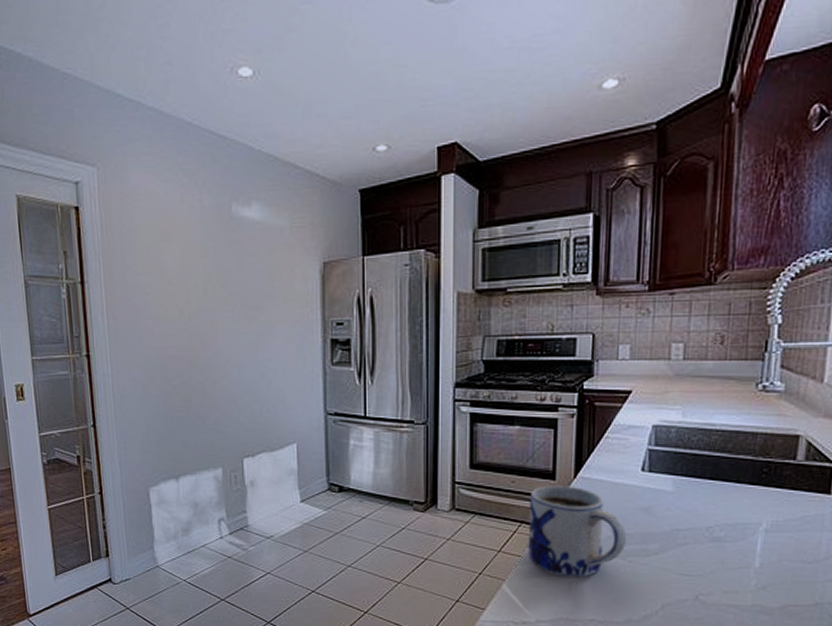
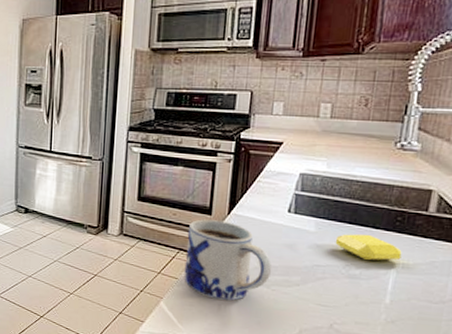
soap bar: none [696,490,770,521] -> present [335,234,402,261]

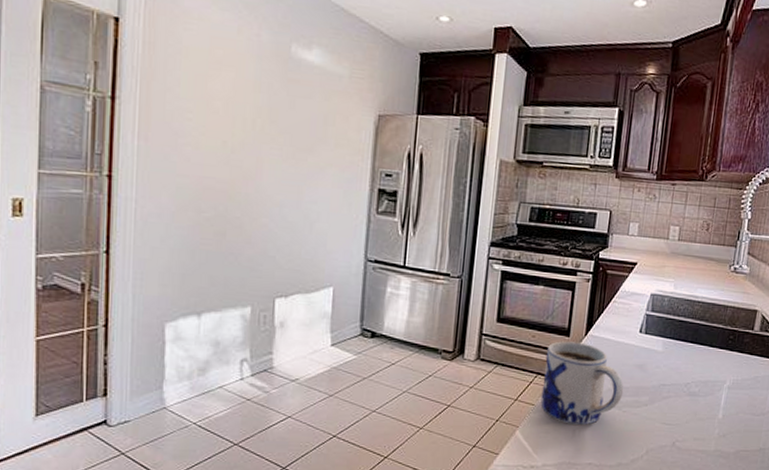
soap bar: present [335,234,402,261] -> none [679,352,733,378]

